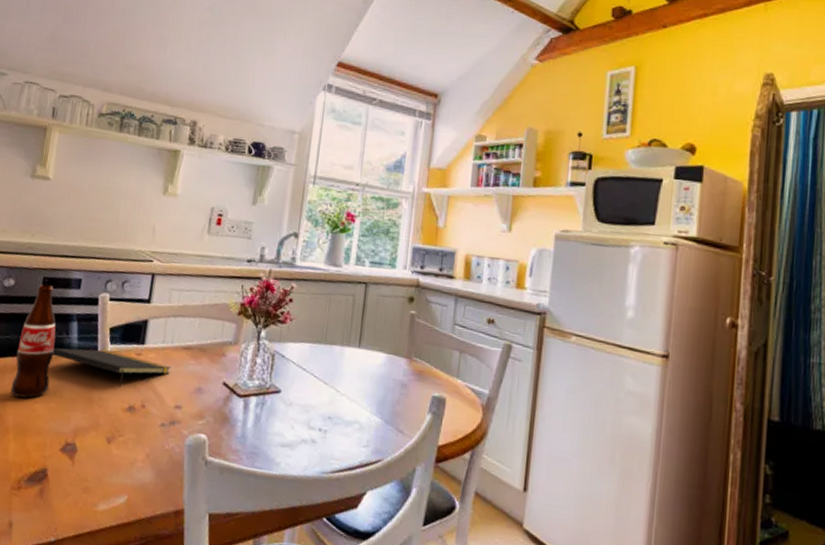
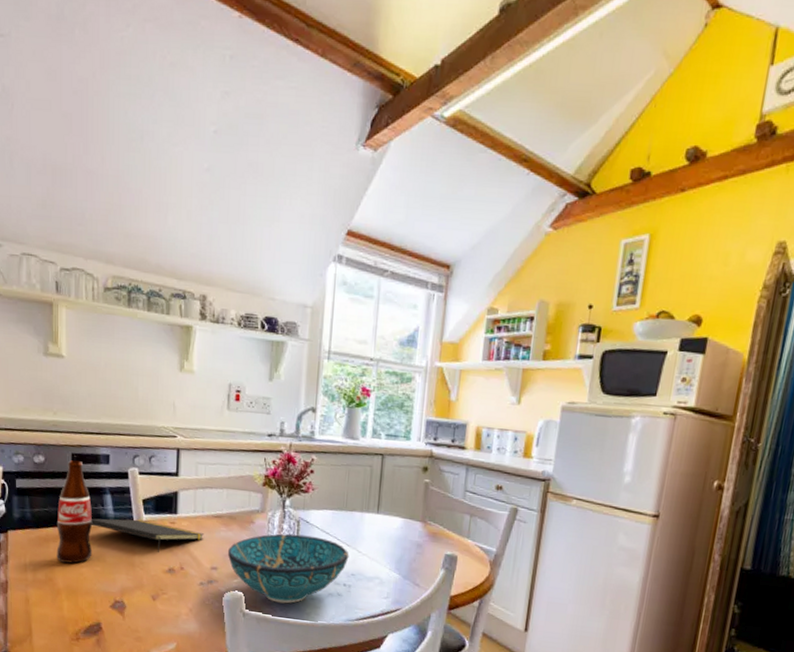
decorative bowl: none [194,369,327,451] -> present [228,533,349,604]

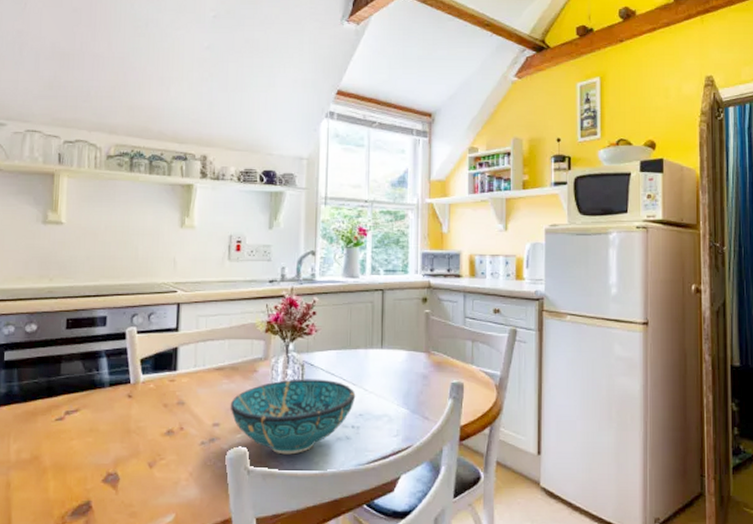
bottle: present [56,460,93,564] -> none [44,326,86,437]
notepad: present [90,518,204,554] -> none [84,381,205,415]

